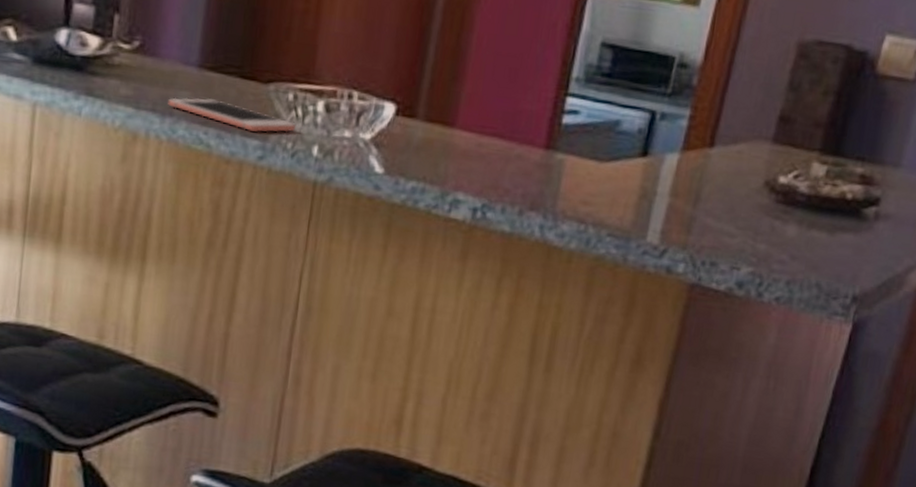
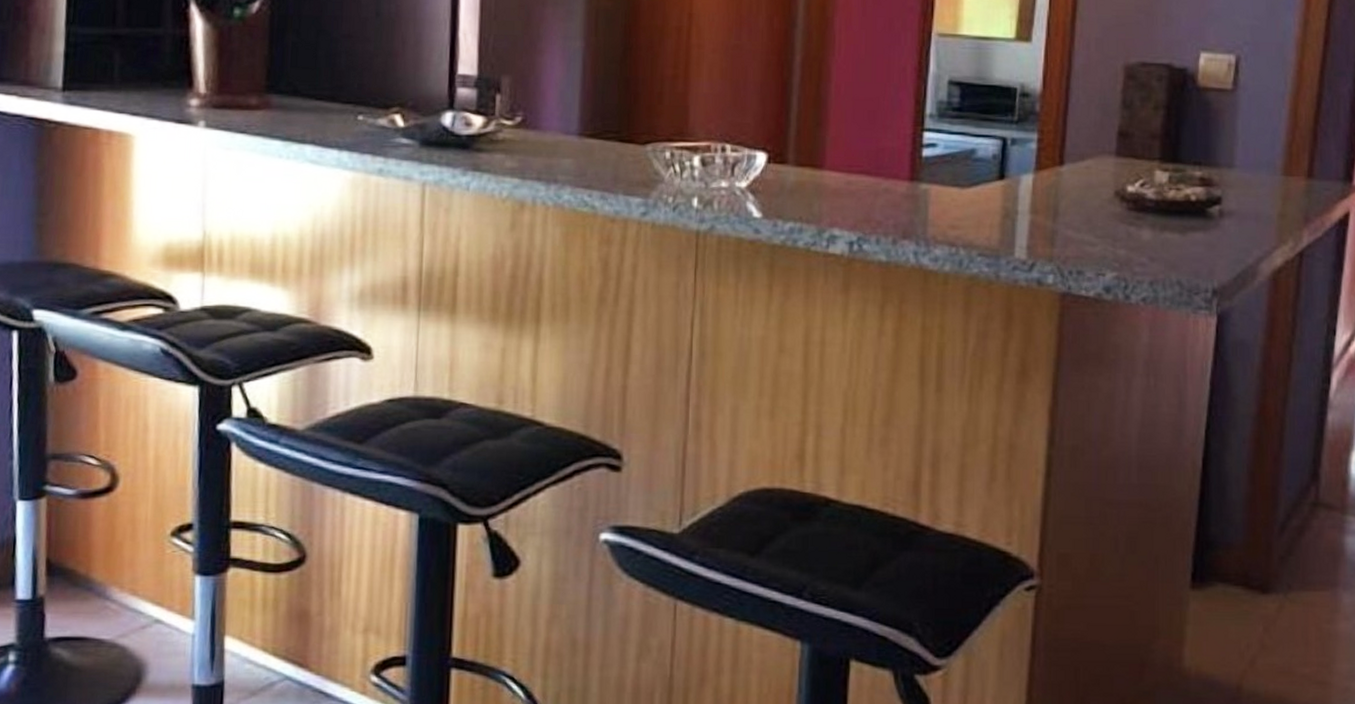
cell phone: present [168,97,296,133] -> none [552,163,674,190]

